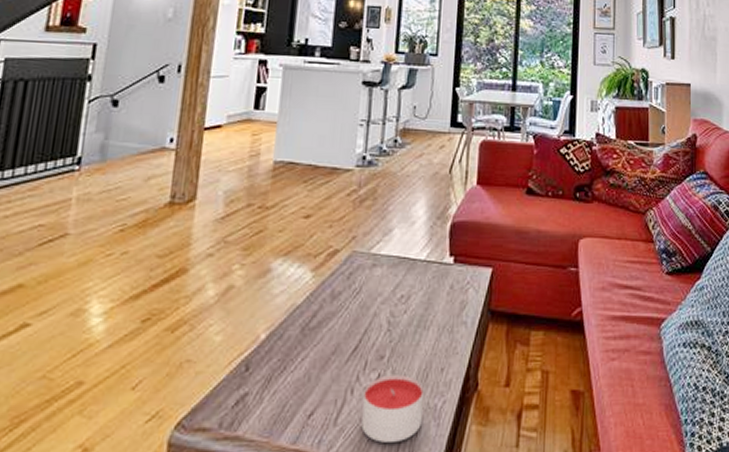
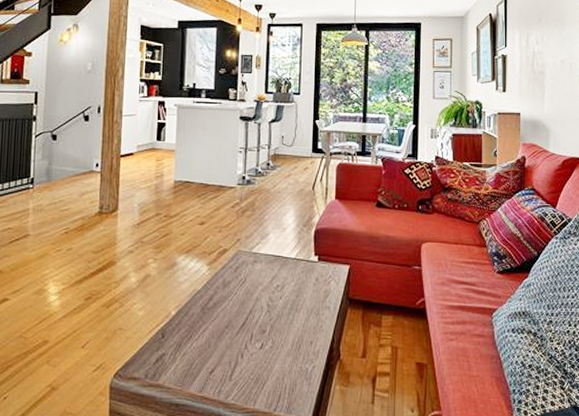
candle: present [361,374,424,443] -> none [250,345,297,395]

